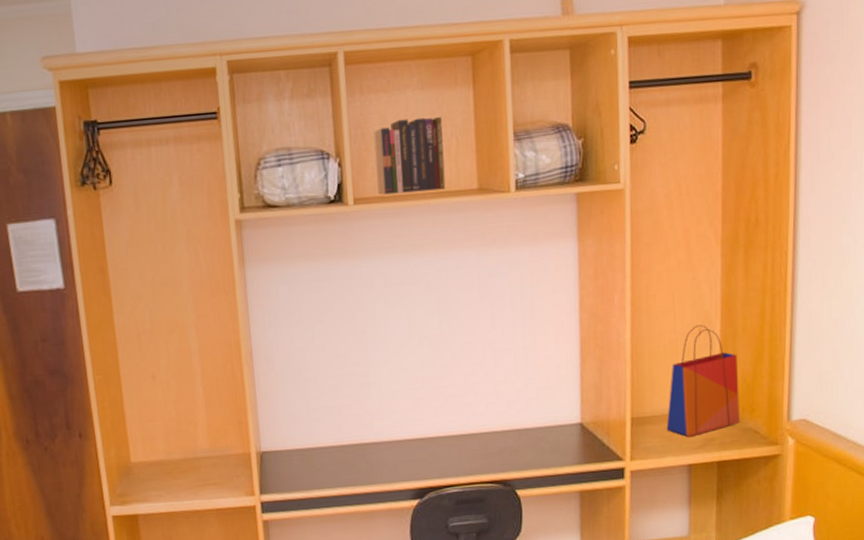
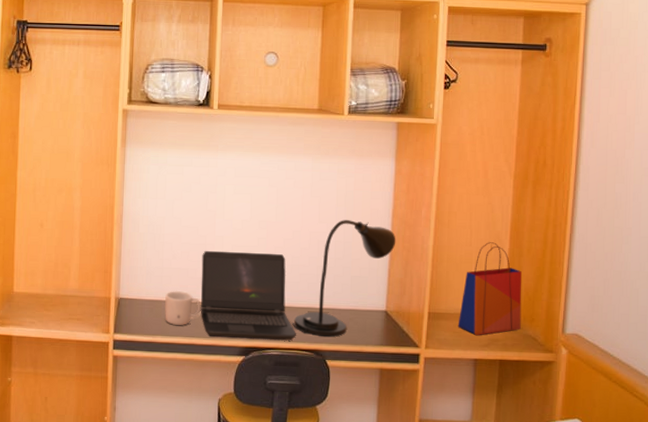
mug: none [316,433,361,475] -> present [164,290,201,325]
laptop computer: none [355,373,478,482] -> present [201,250,296,340]
books: present [374,117,446,195] -> none [238,48,294,106]
desk lamp: none [472,320,587,463] -> present [292,220,396,337]

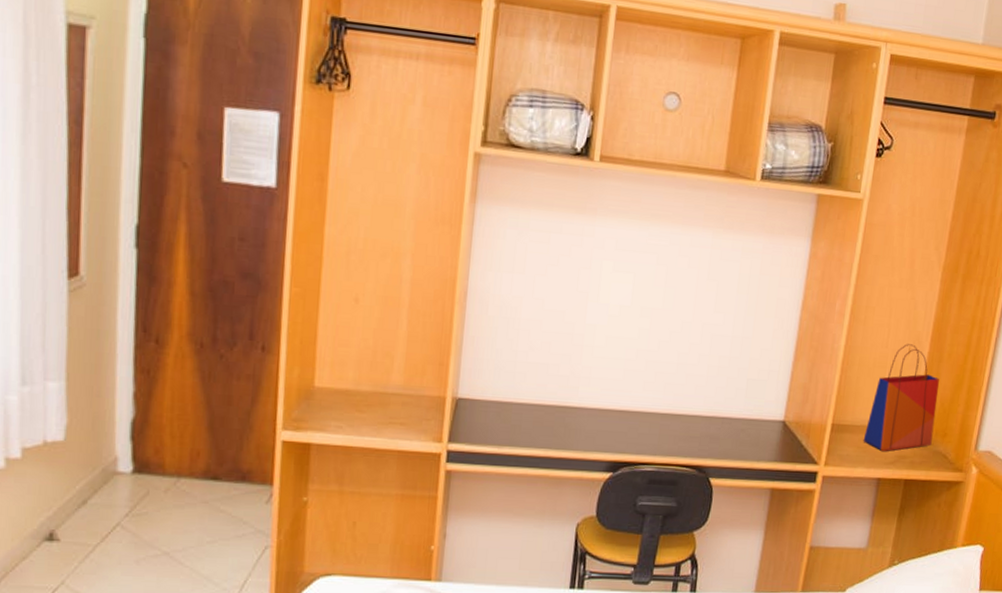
mug: present [164,290,201,325] -> none [515,390,562,434]
laptop computer: present [201,250,296,340] -> none [561,341,677,454]
desk lamp: present [292,220,396,337] -> none [673,310,804,450]

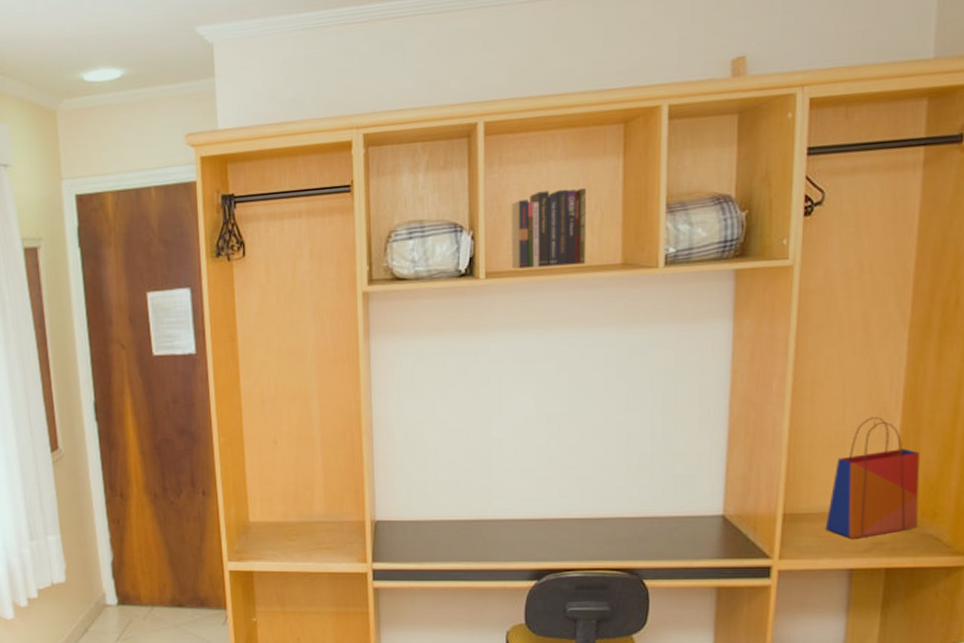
books: none [626,86,701,165] -> present [511,189,586,269]

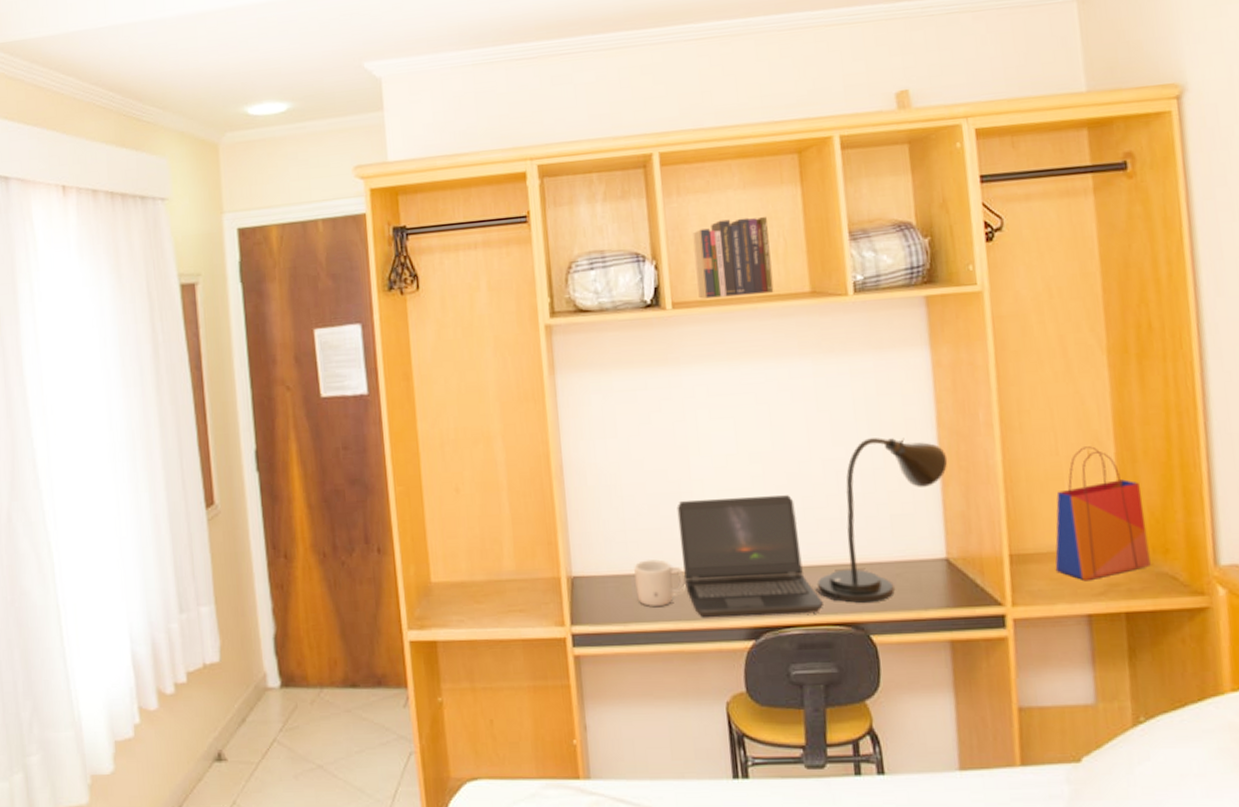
mug: none [431,507,478,548] -> present [634,558,685,606]
laptop computer: none [475,455,603,559] -> present [677,495,823,617]
desk lamp: none [597,404,736,551] -> present [815,437,948,603]

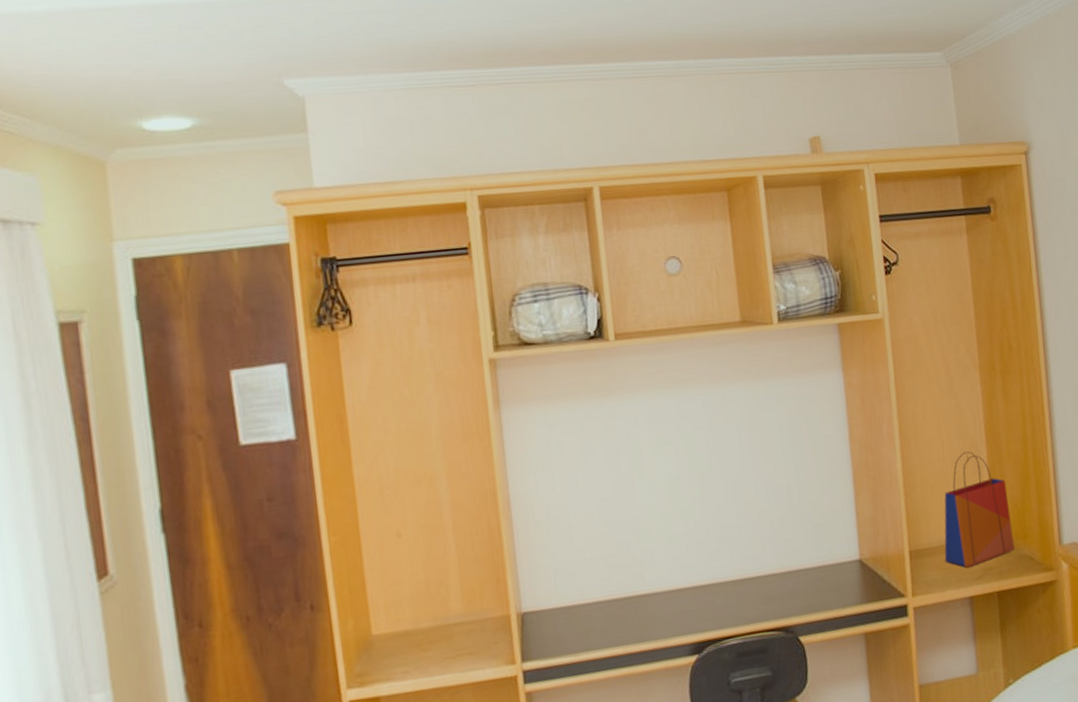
mug: present [634,558,685,606] -> none [583,586,633,634]
laptop computer: present [677,495,823,617] -> none [623,513,758,639]
books: present [692,217,774,299] -> none [633,251,709,330]
desk lamp: present [815,437,948,603] -> none [751,453,859,609]

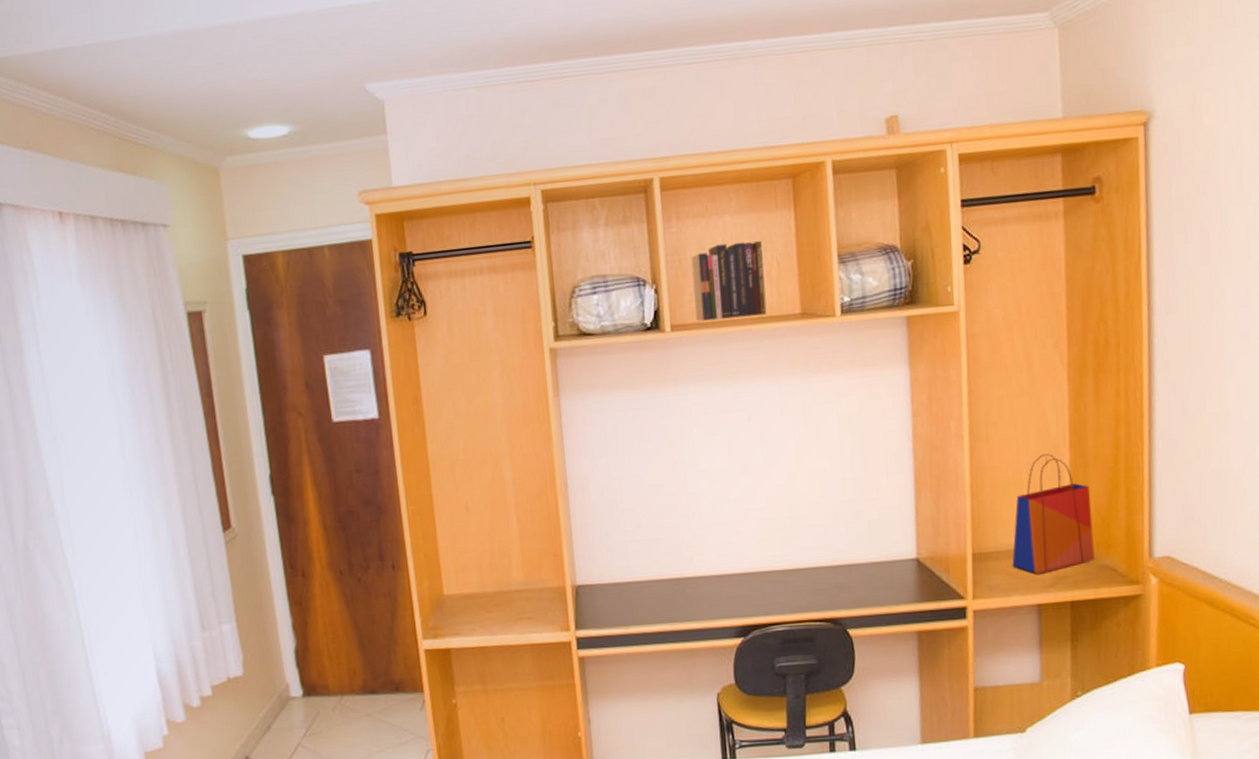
books: none [633,251,709,330] -> present [691,241,767,321]

